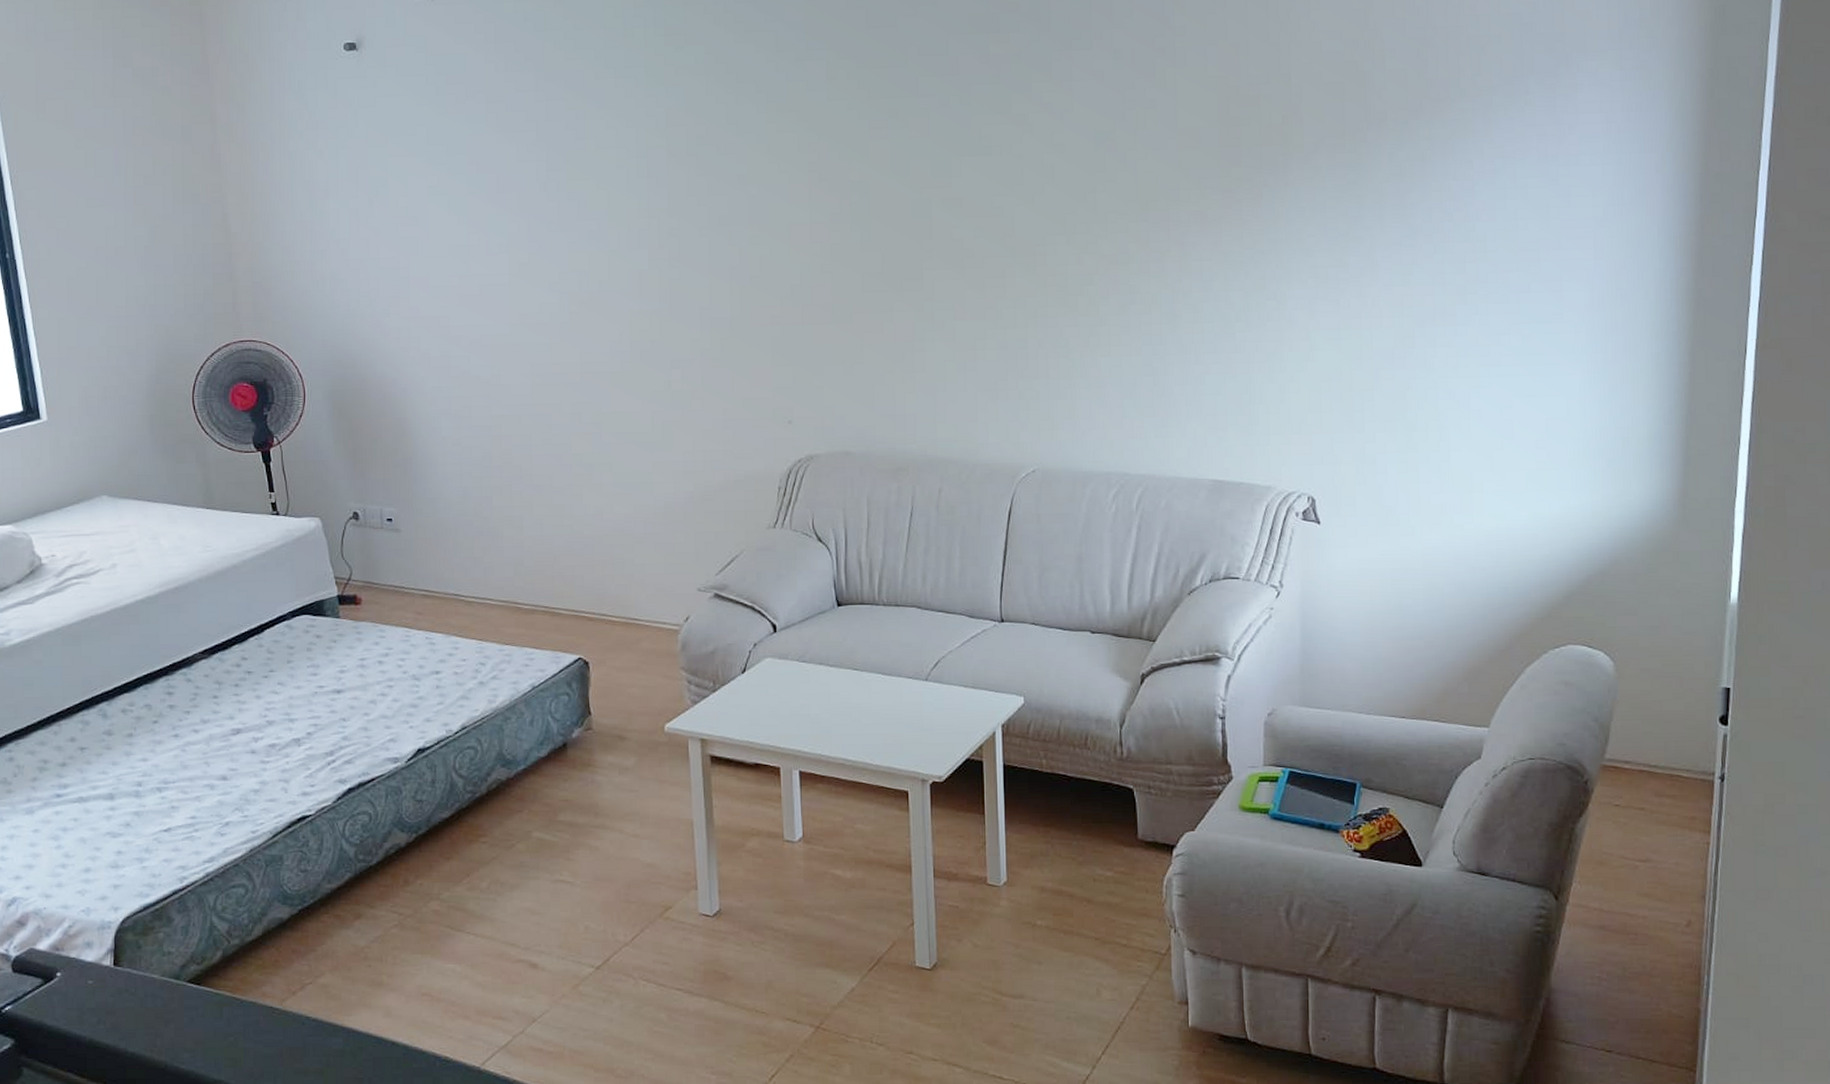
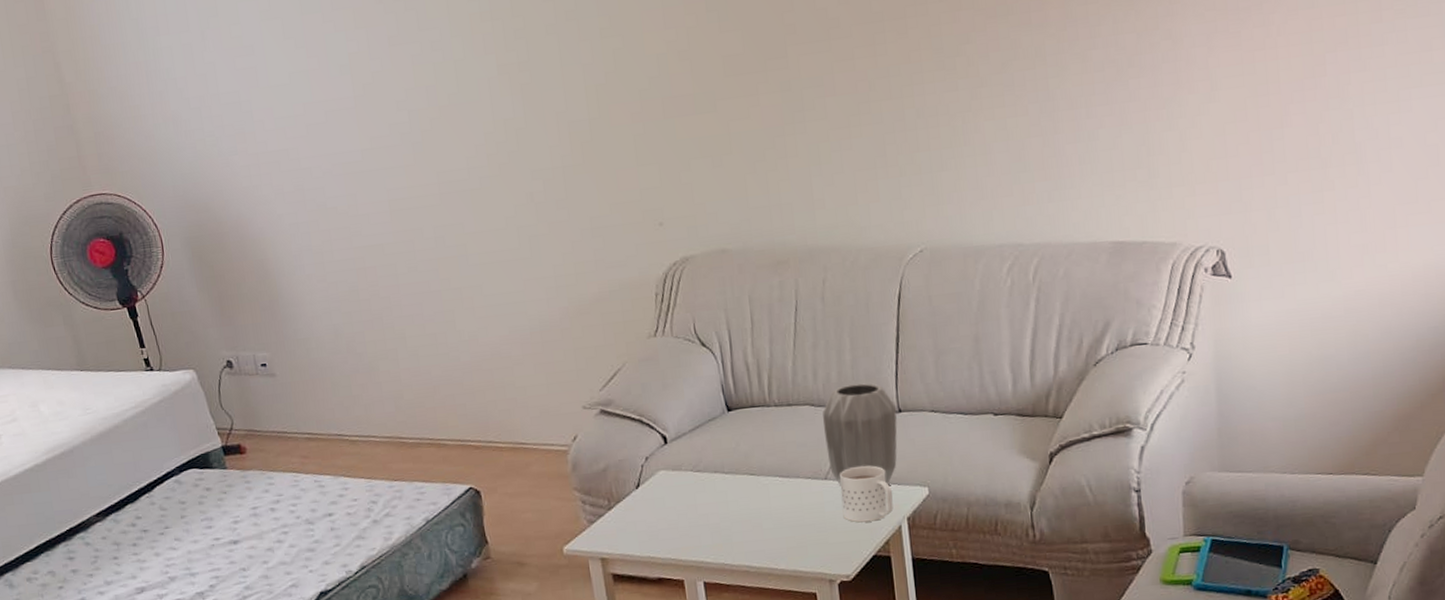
vase: none [929,591,1000,690] -> present [822,383,898,486]
mug: none [939,670,989,726] -> present [839,465,894,523]

